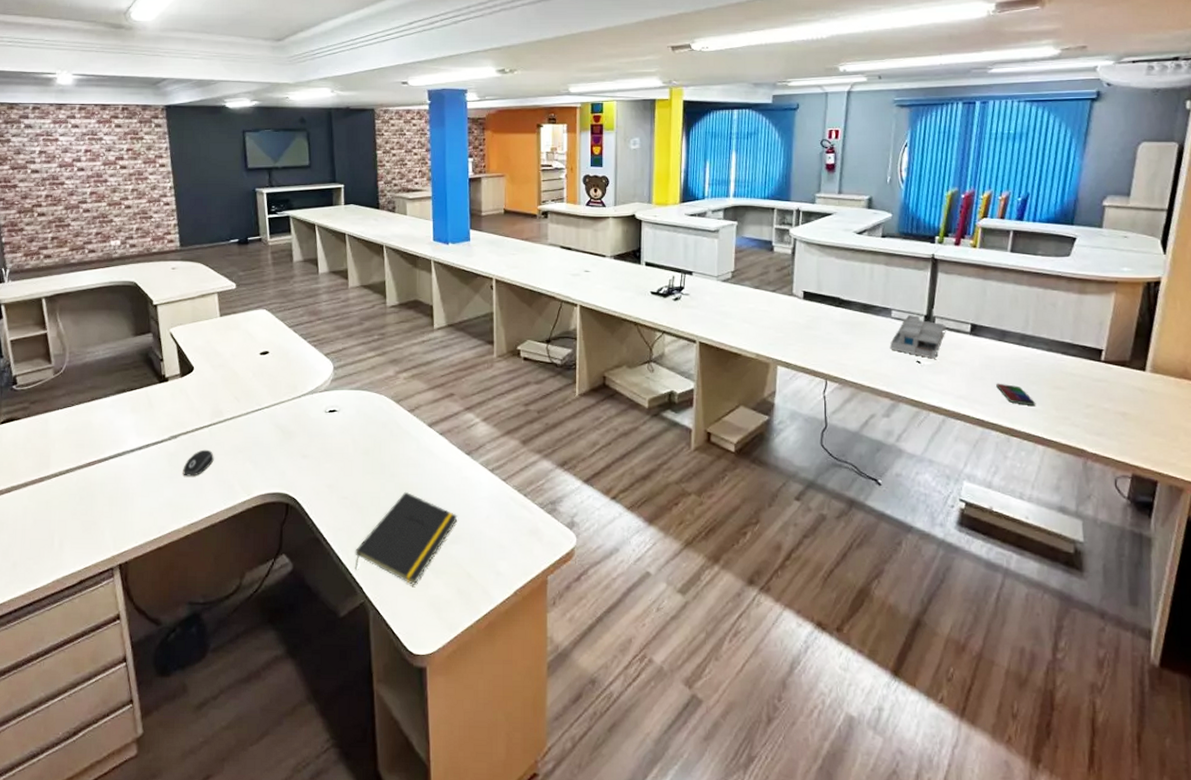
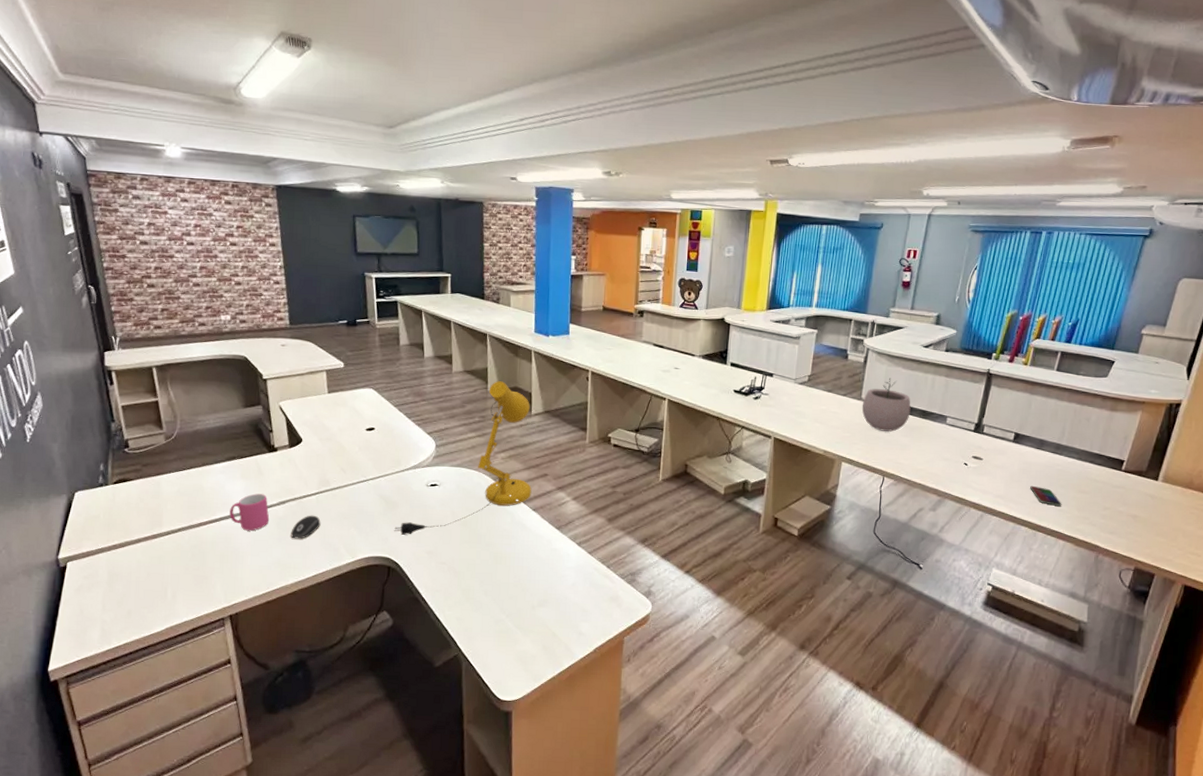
mug: none [119,428,161,470] -> present [229,493,270,531]
desk lamp: none [292,295,438,468] -> present [394,381,532,535]
notepad: present [354,491,458,585] -> none [450,559,546,641]
plant pot: none [794,269,850,329] -> present [862,378,911,432]
desk organizer: present [889,315,946,359] -> none [942,422,993,462]

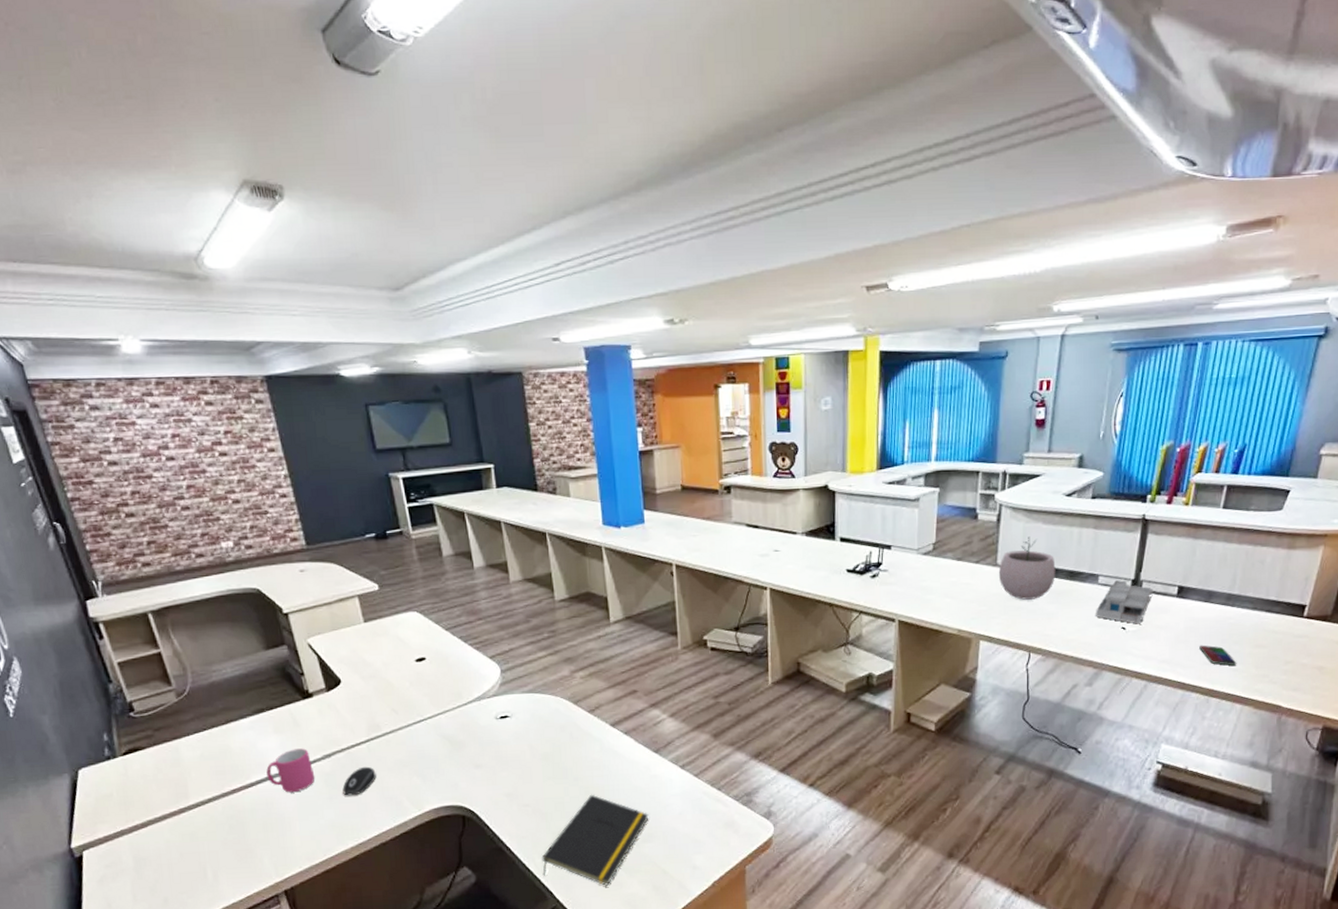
desk lamp: present [394,381,532,535] -> none [464,587,621,778]
notepad: none [450,559,546,641] -> present [541,794,649,886]
desk organizer: none [942,422,993,462] -> present [1095,580,1153,624]

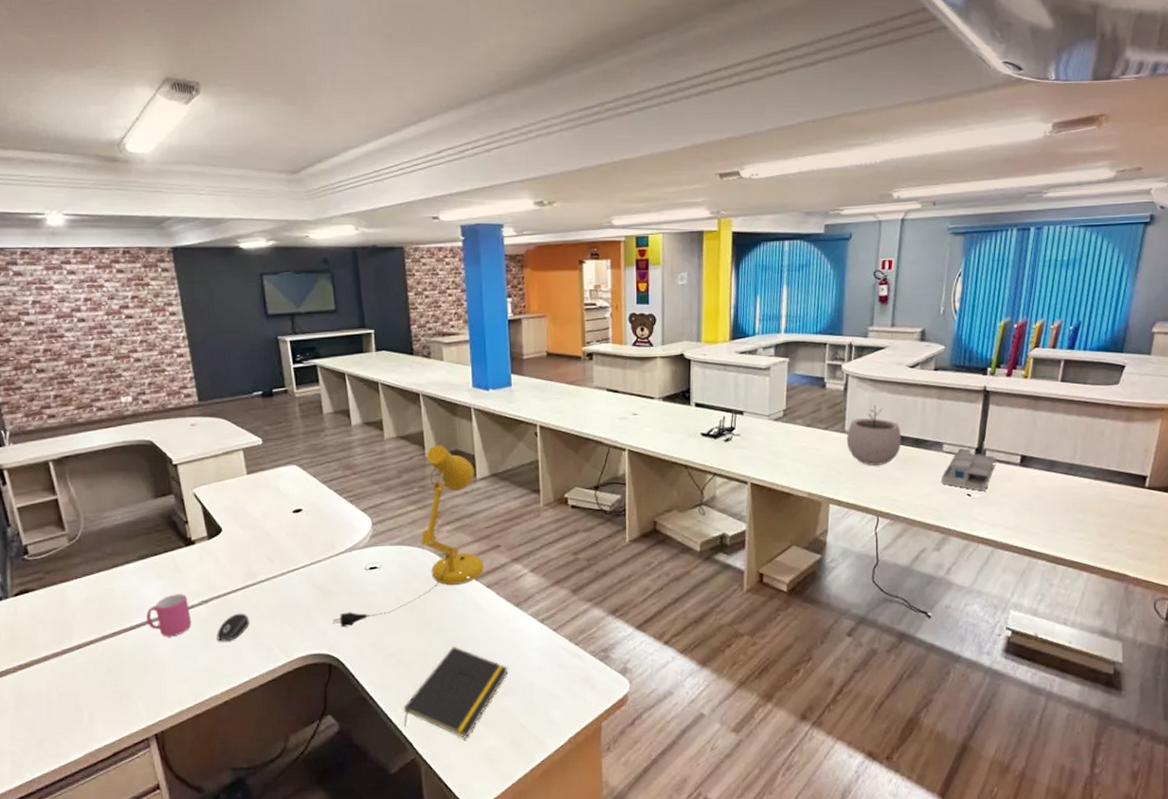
desk lamp: none [464,587,621,778] -> present [333,445,484,627]
smartphone: present [1199,645,1237,666] -> none [1044,513,1082,534]

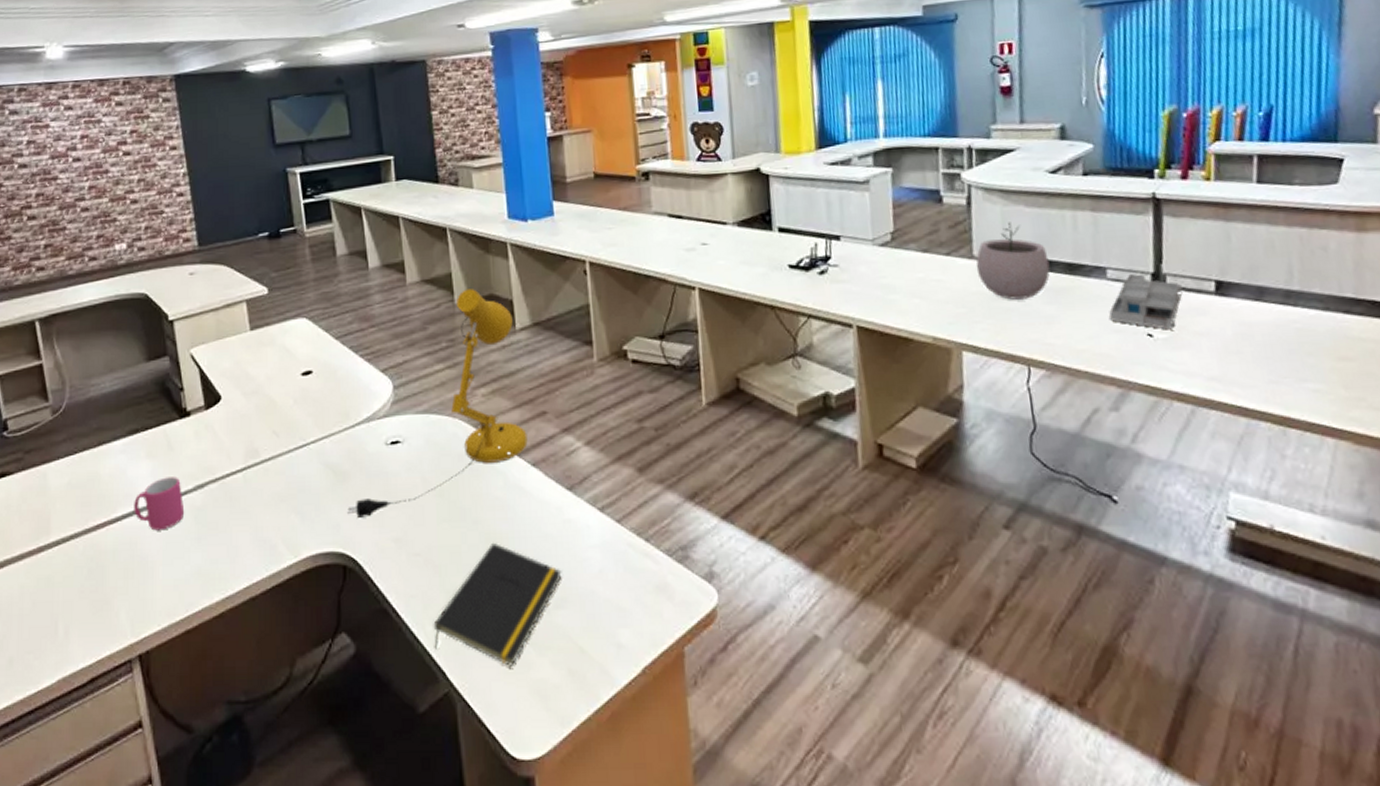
computer mouse: present [217,613,250,642] -> none [213,500,251,537]

